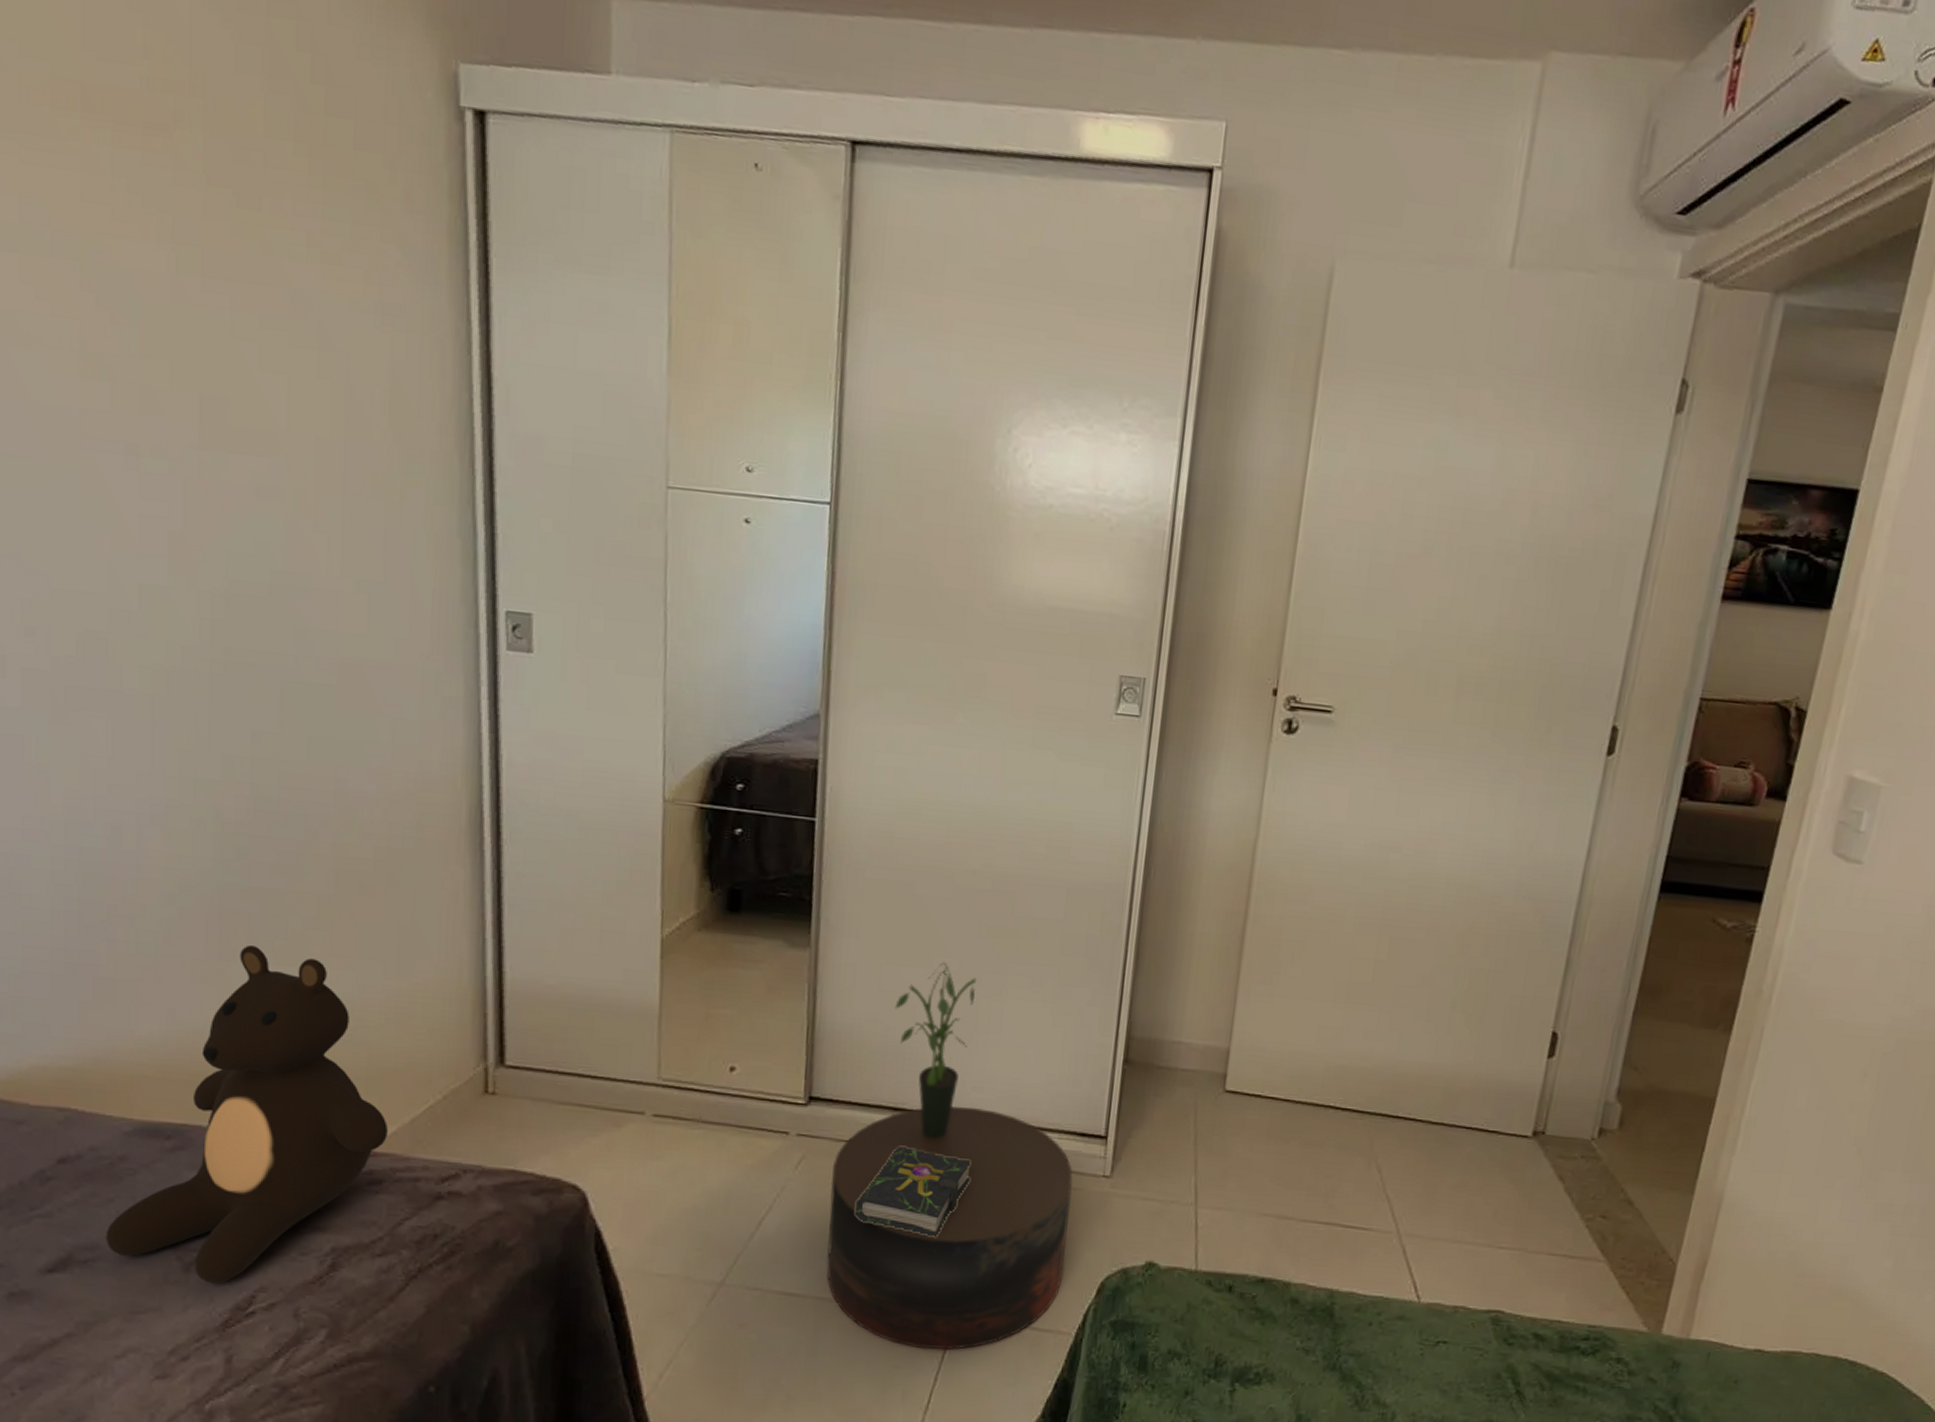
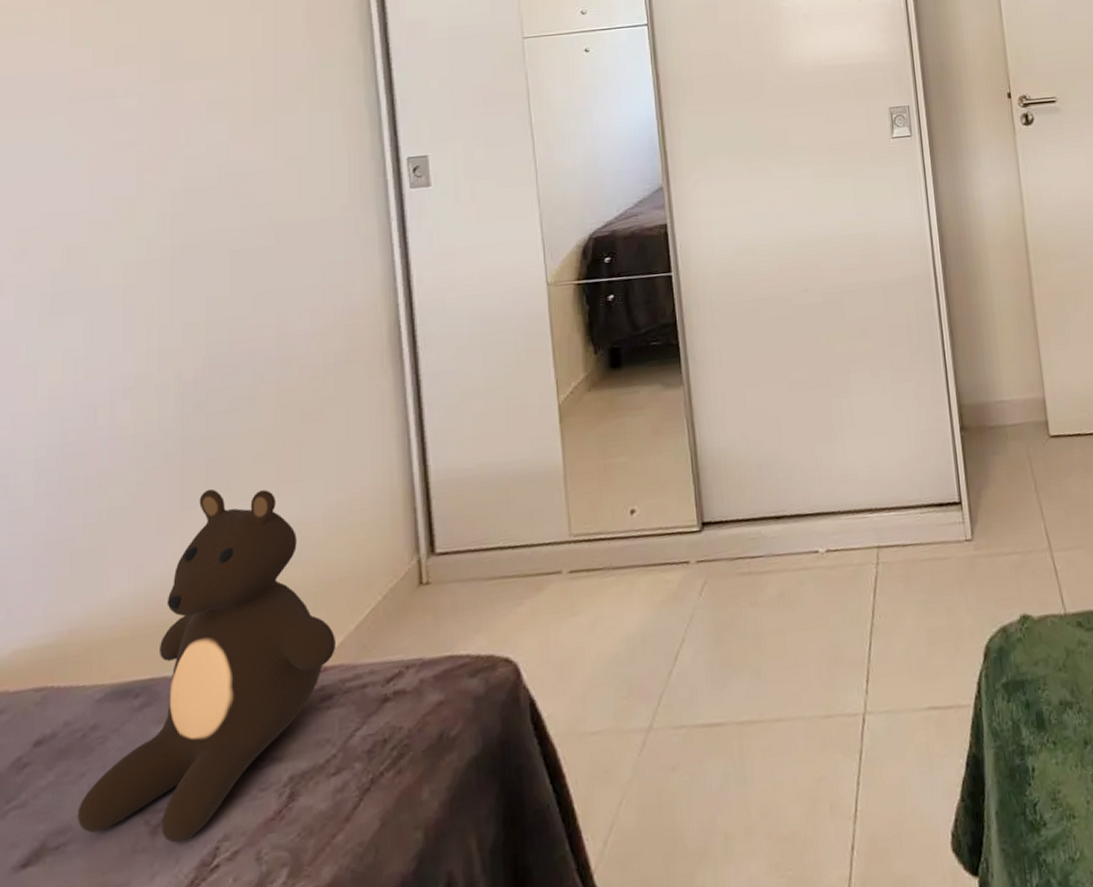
stool: present [825,1107,1073,1350] -> none [732,500,952,755]
book: present [855,1147,971,1237] -> none [757,552,852,636]
potted plant: present [894,962,977,1139] -> none [761,374,828,539]

